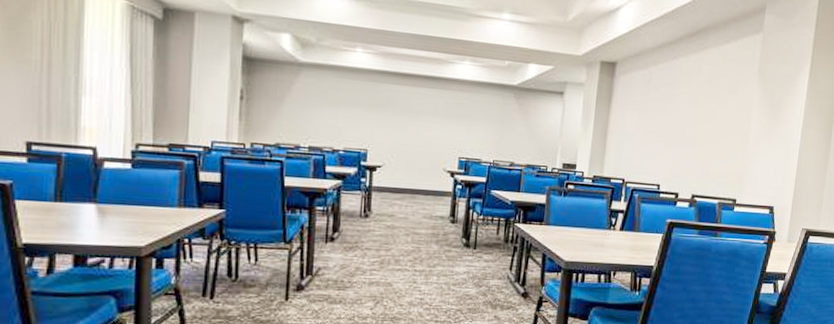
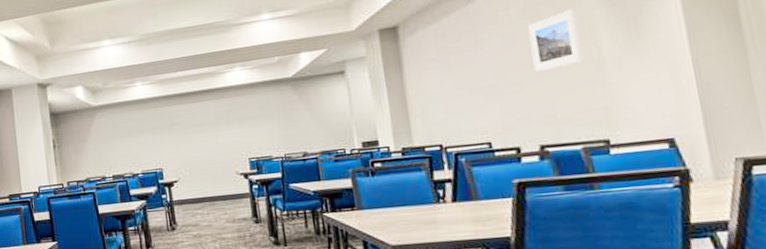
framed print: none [704,86,743,134] -> present [527,8,584,72]

